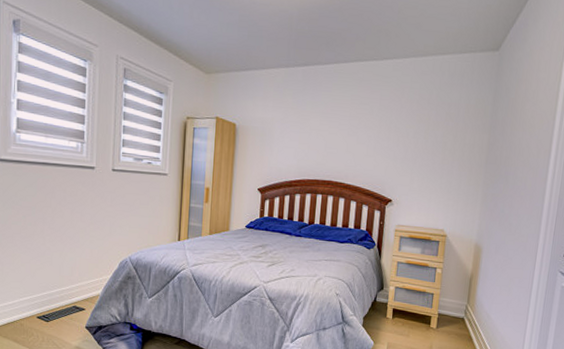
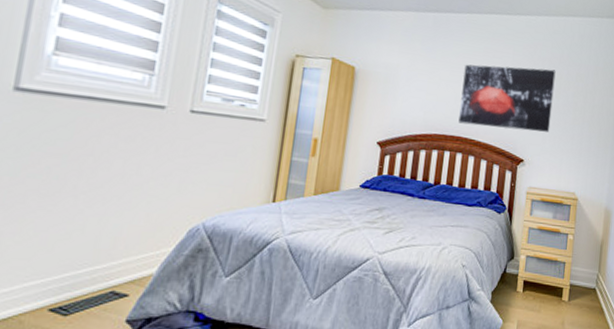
wall art: none [329,111,424,173] -> present [458,64,556,132]

